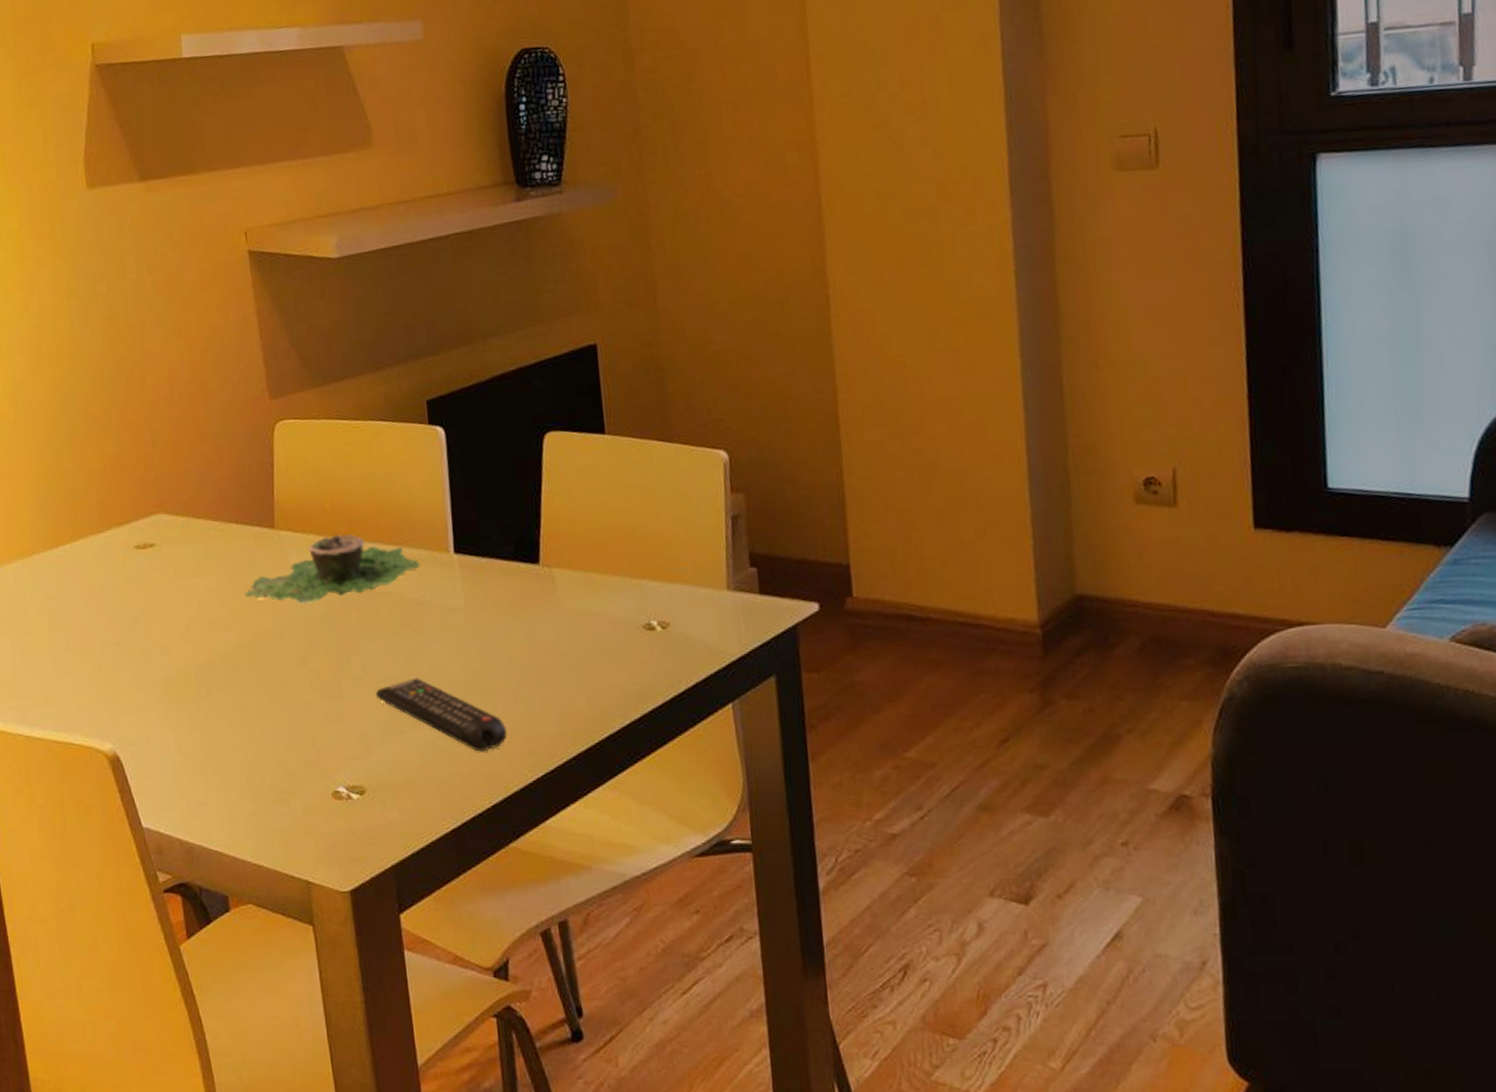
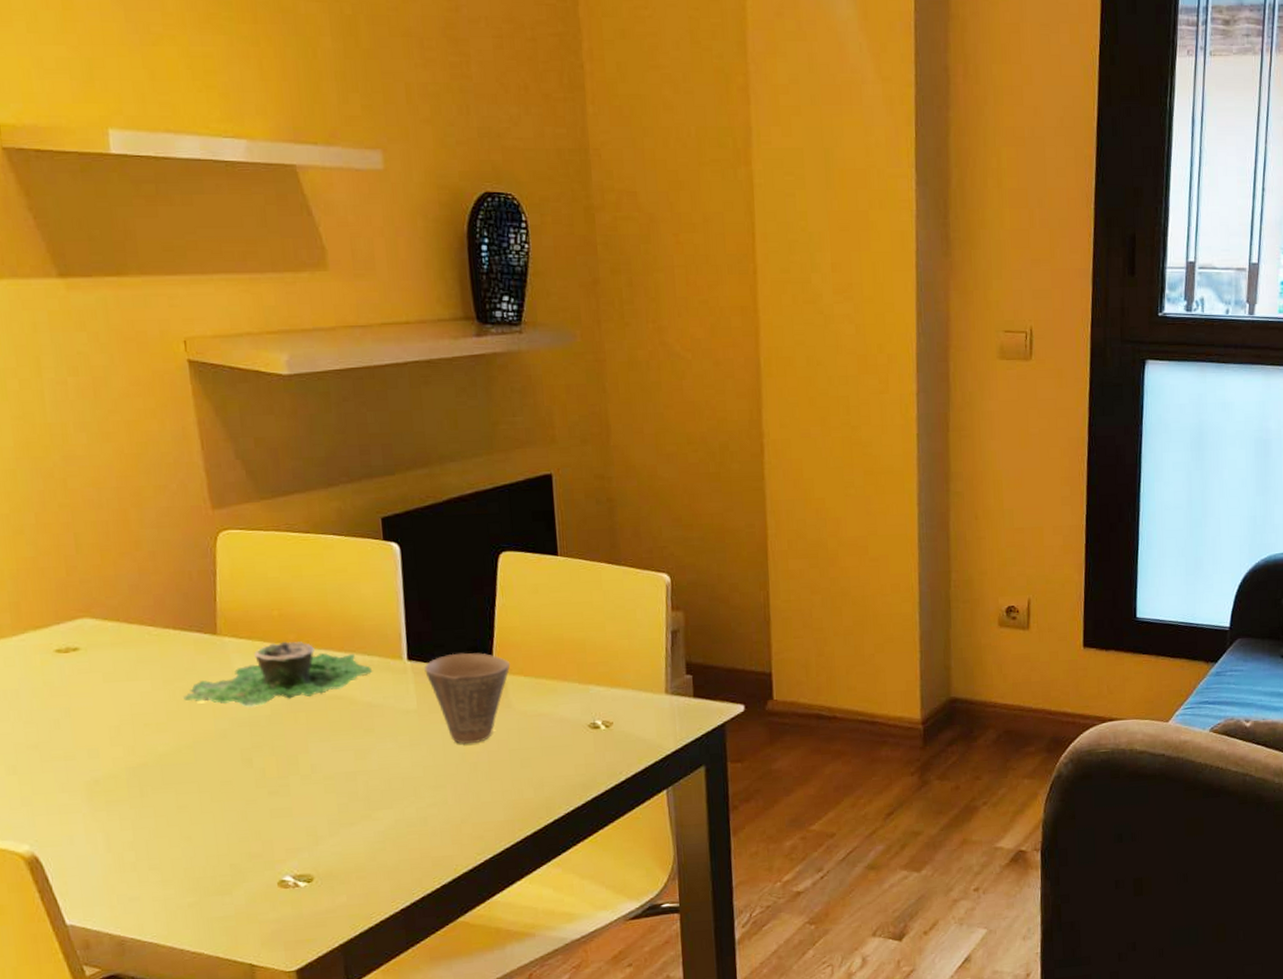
remote control: present [375,677,507,752] -> none [324,774,457,839]
cup: none [471,544,559,646] -> present [424,652,511,744]

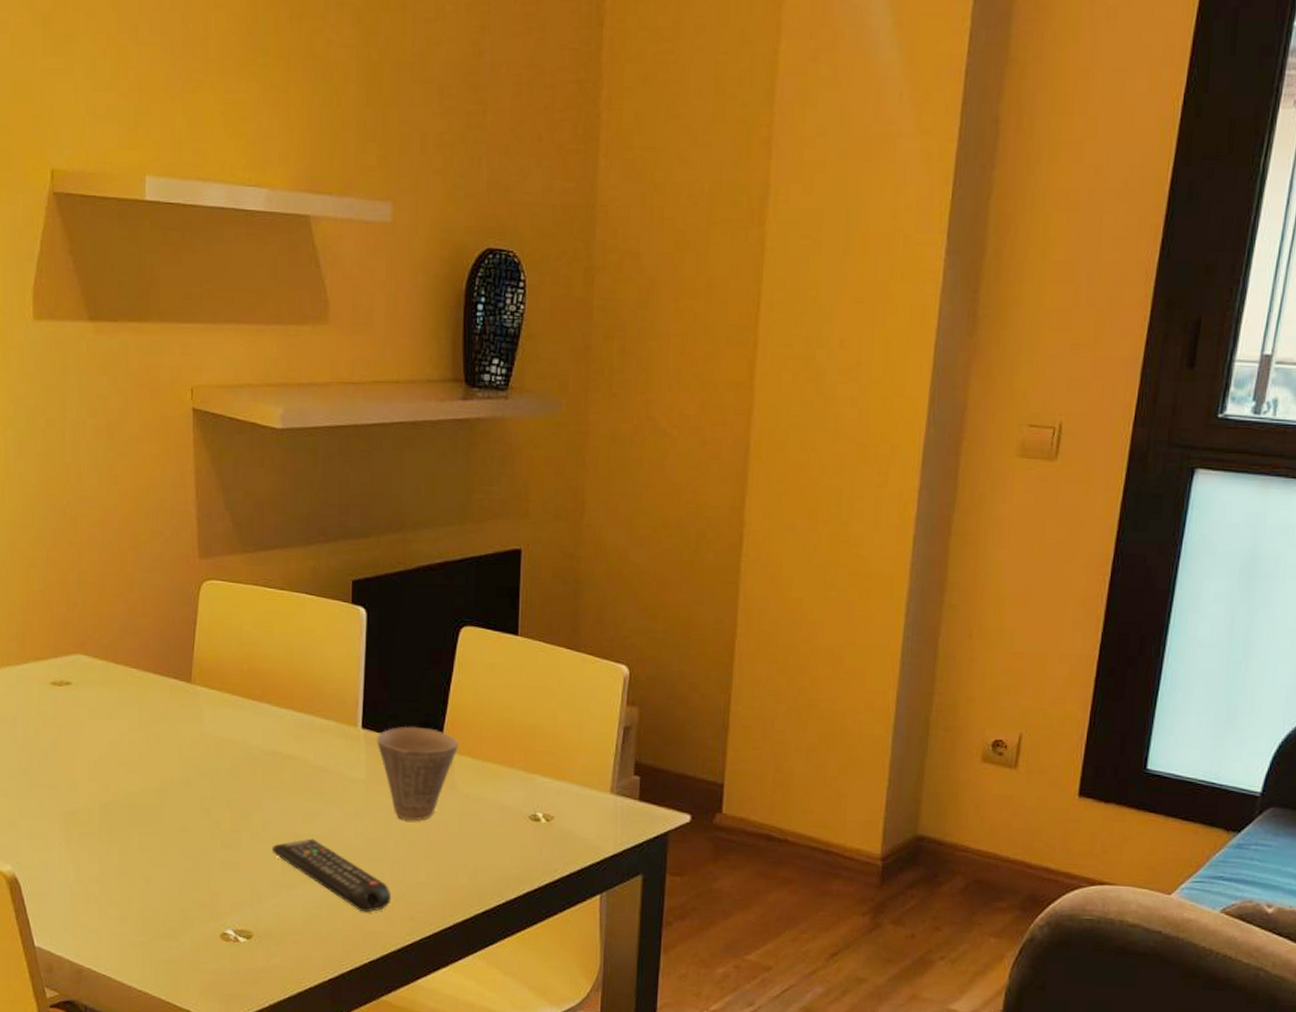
succulent planter: present [183,641,373,707] -> none [156,696,328,758]
remote control: none [324,774,457,839] -> present [271,838,391,913]

